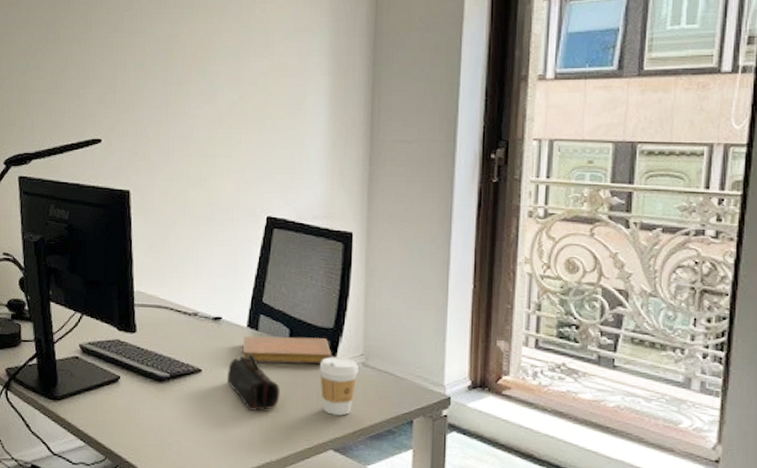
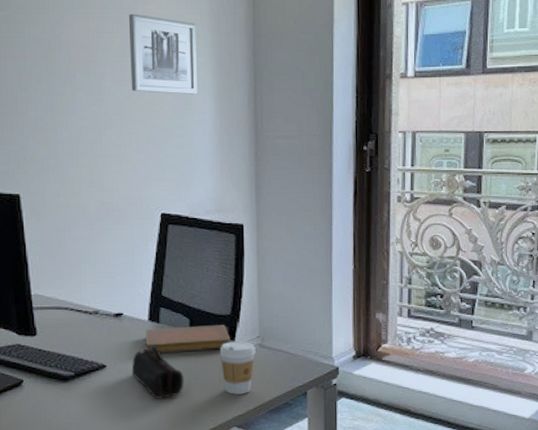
wall art: none [244,12,314,95] -> present [128,13,197,94]

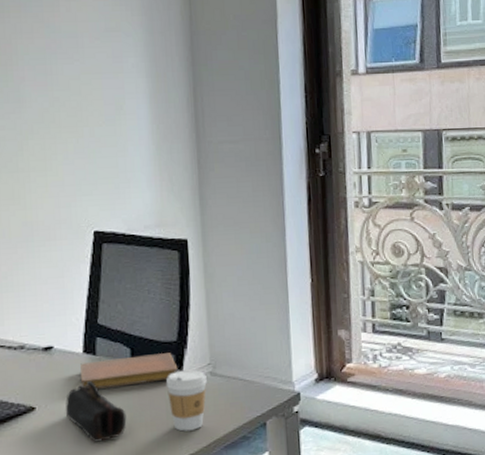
wall art: present [128,13,197,94] -> none [49,11,131,99]

